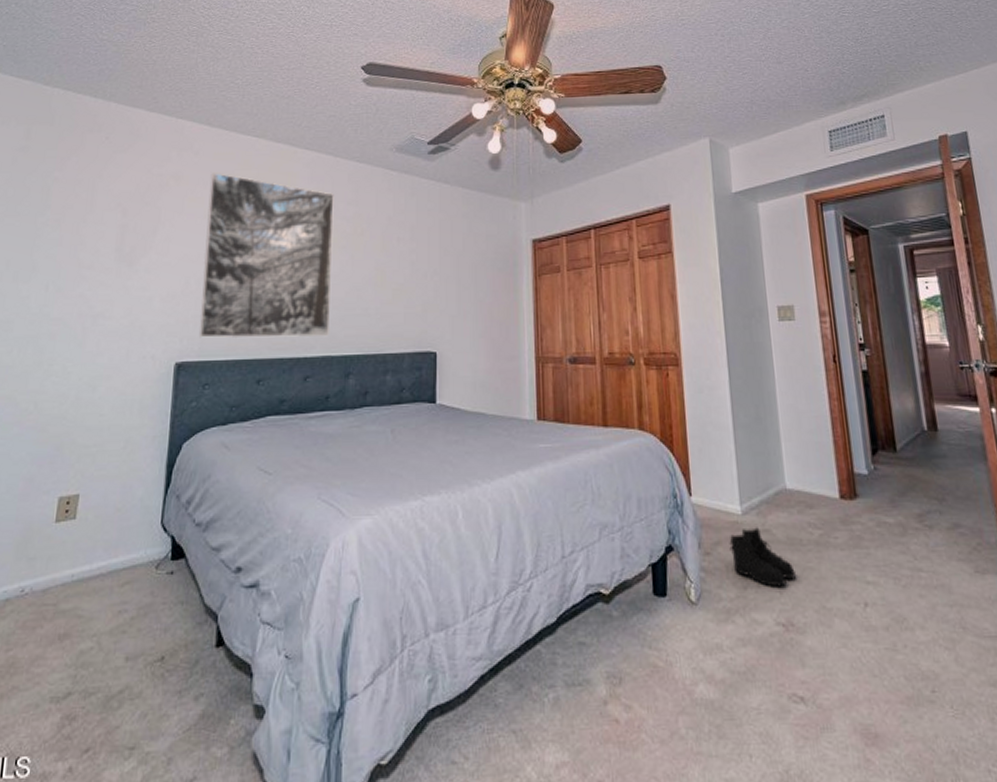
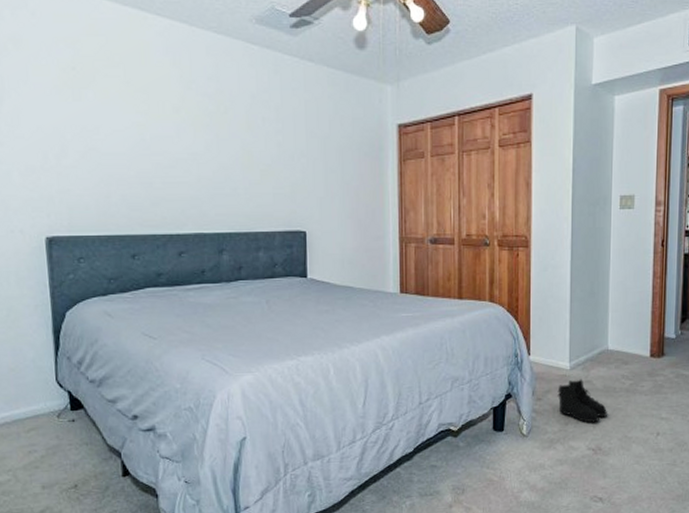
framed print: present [198,173,334,339] -> none [53,37,201,215]

